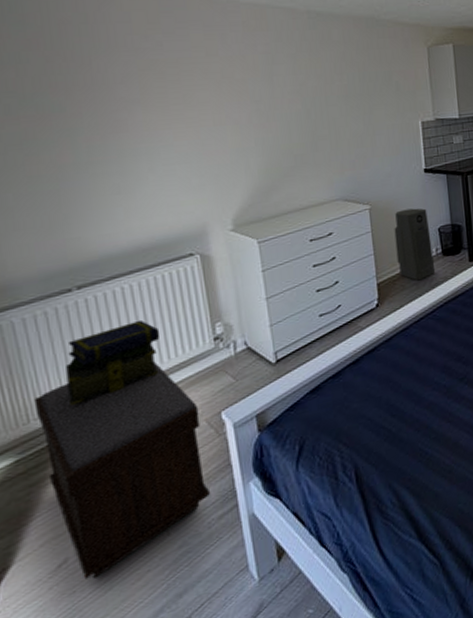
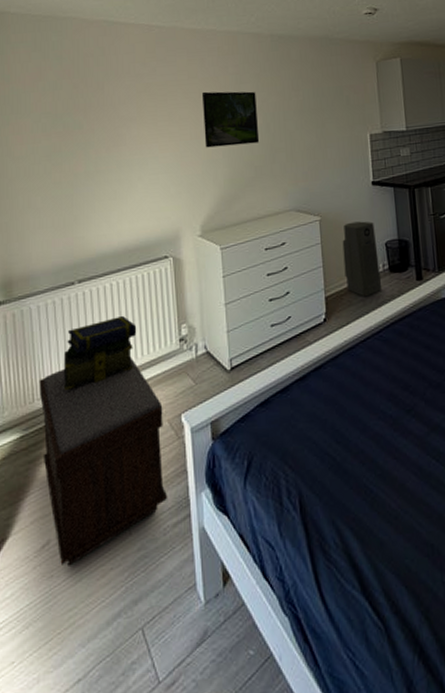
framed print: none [224,72,299,135] -> present [201,91,260,148]

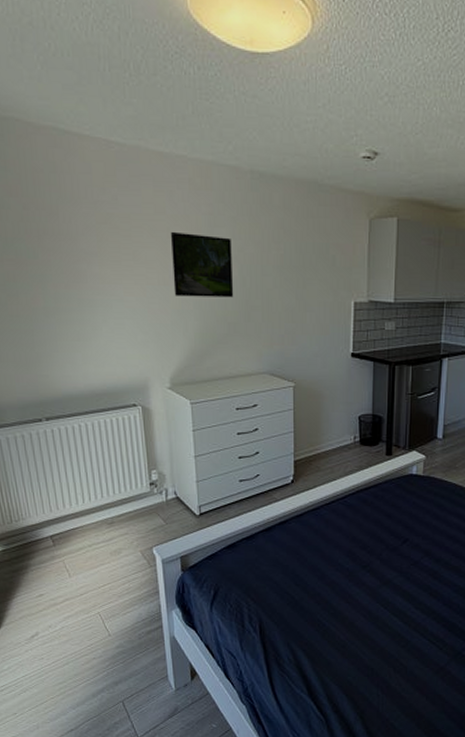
bench: present [39,356,168,566] -> none [15,493,142,653]
stack of books: present [64,315,137,390] -> none [37,455,108,516]
air purifier: present [342,221,382,297] -> none [315,392,351,465]

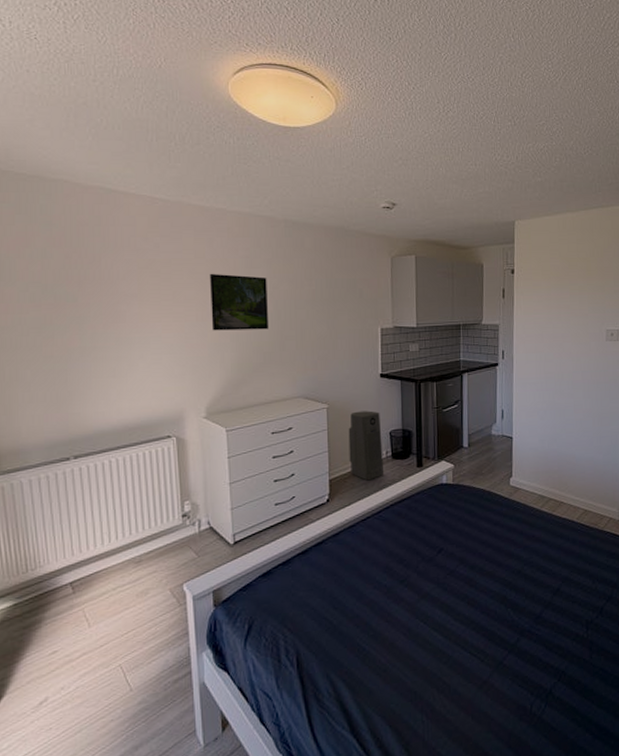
air purifier: none [315,392,351,465] -> present [348,411,384,481]

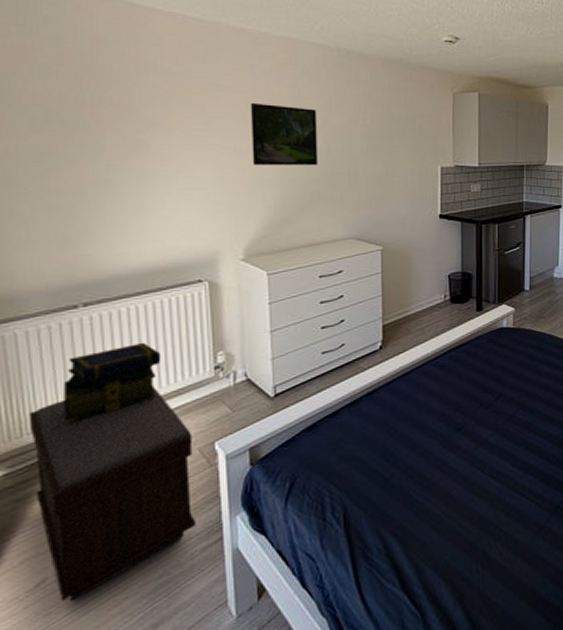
bench: none [32,530,169,720] -> present [29,385,197,601]
stack of books: none [60,491,138,561] -> present [64,342,162,423]
air purifier: present [348,411,384,481] -> none [404,253,442,326]

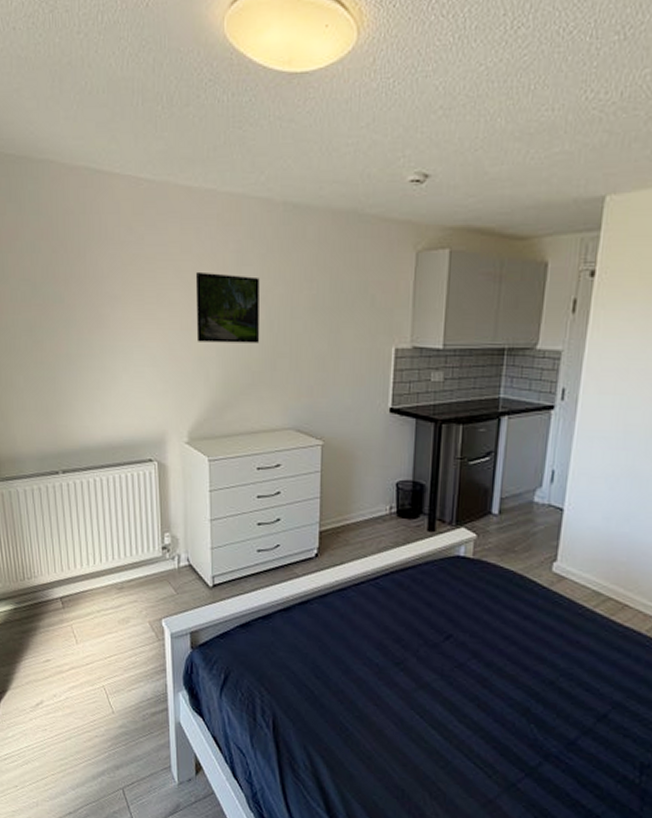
bench: present [29,385,197,601] -> none [28,555,148,726]
stack of books: present [64,342,162,423] -> none [51,513,120,575]

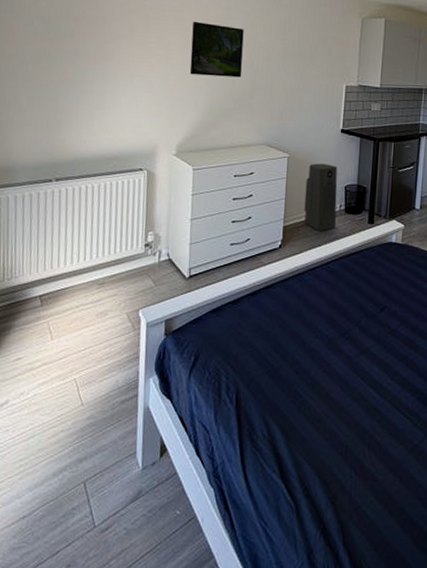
air purifier: none [344,453,387,539] -> present [304,163,338,232]

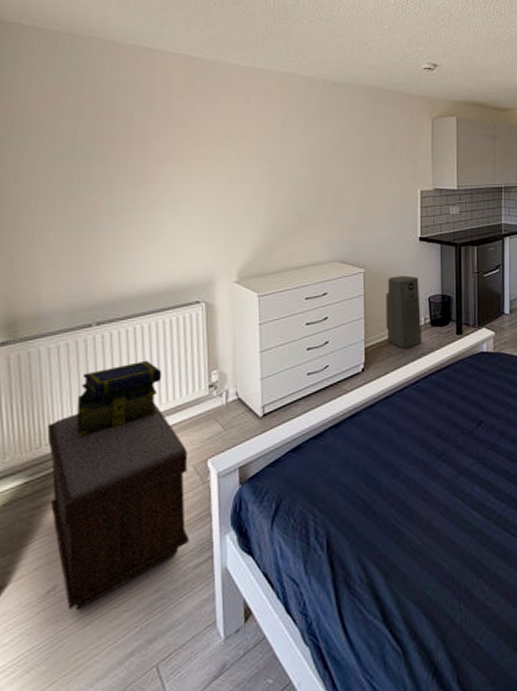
bench: none [8,253,123,424] -> present [47,402,190,610]
stack of books: none [33,216,107,275] -> present [77,360,162,435]
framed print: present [189,21,244,78] -> none [245,133,306,192]

